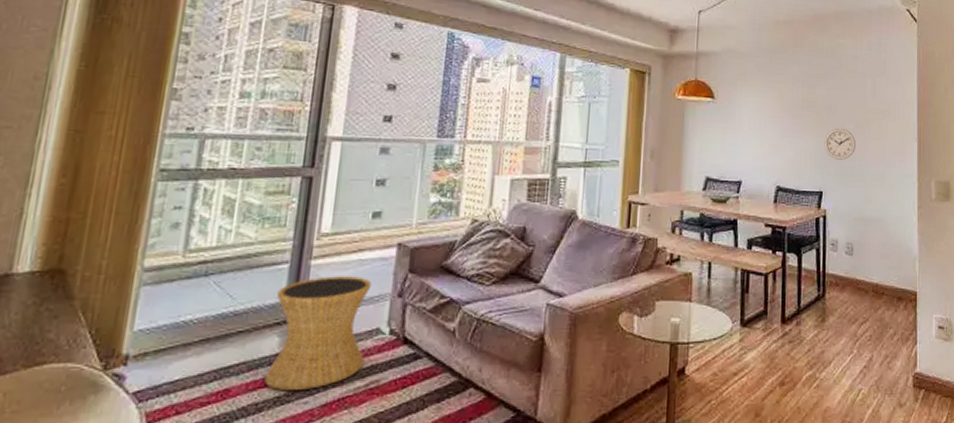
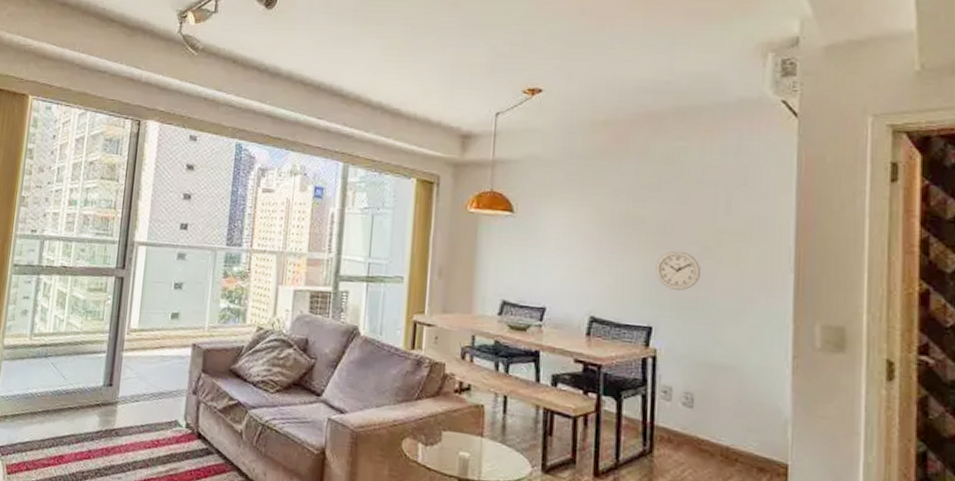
side table: present [264,276,372,391] -> none [88,368,171,467]

